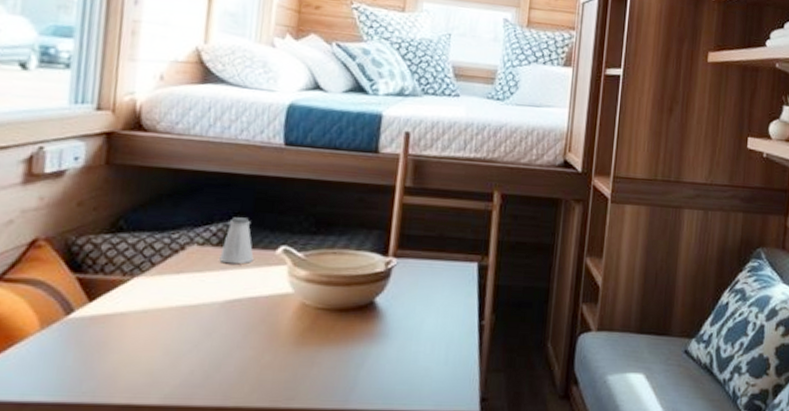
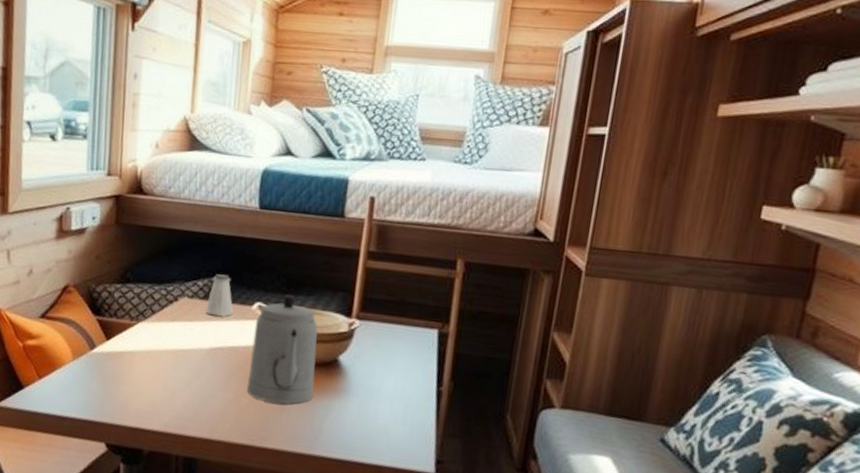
teapot: none [269,236,352,357] -> present [246,295,318,405]

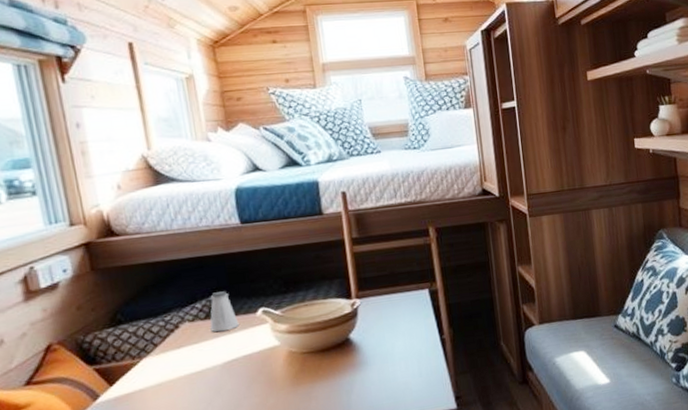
teapot: present [246,295,318,405] -> none [263,293,336,395]

